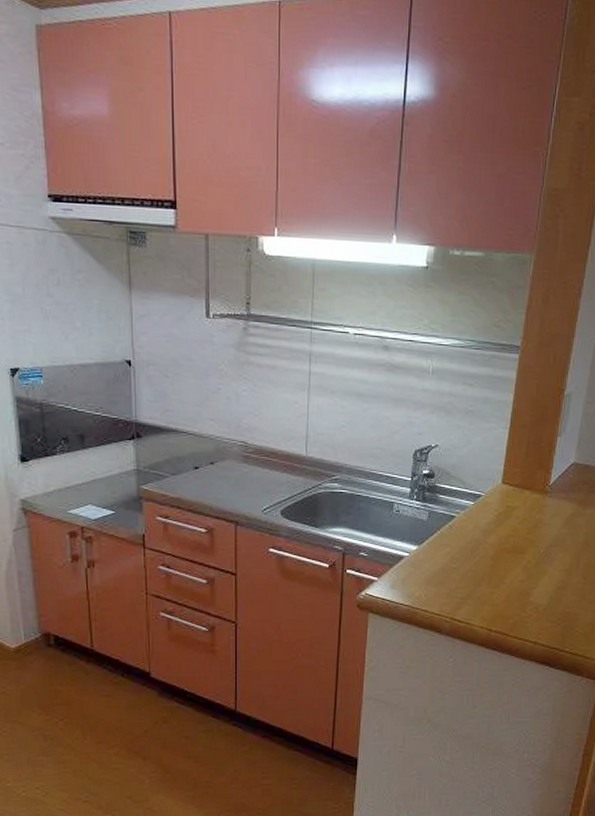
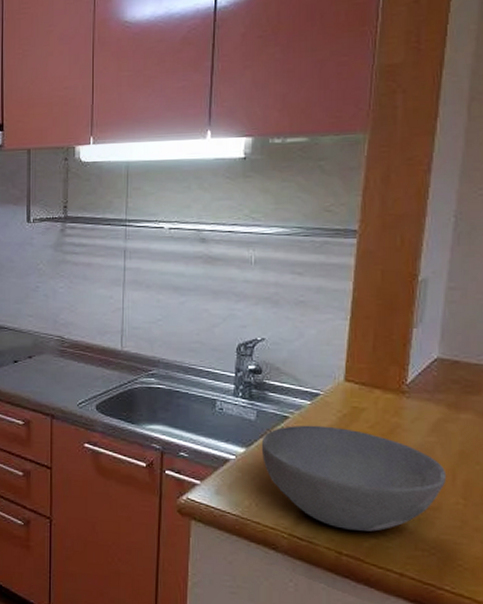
bowl: none [431,523,574,610] -> present [261,425,447,532]

